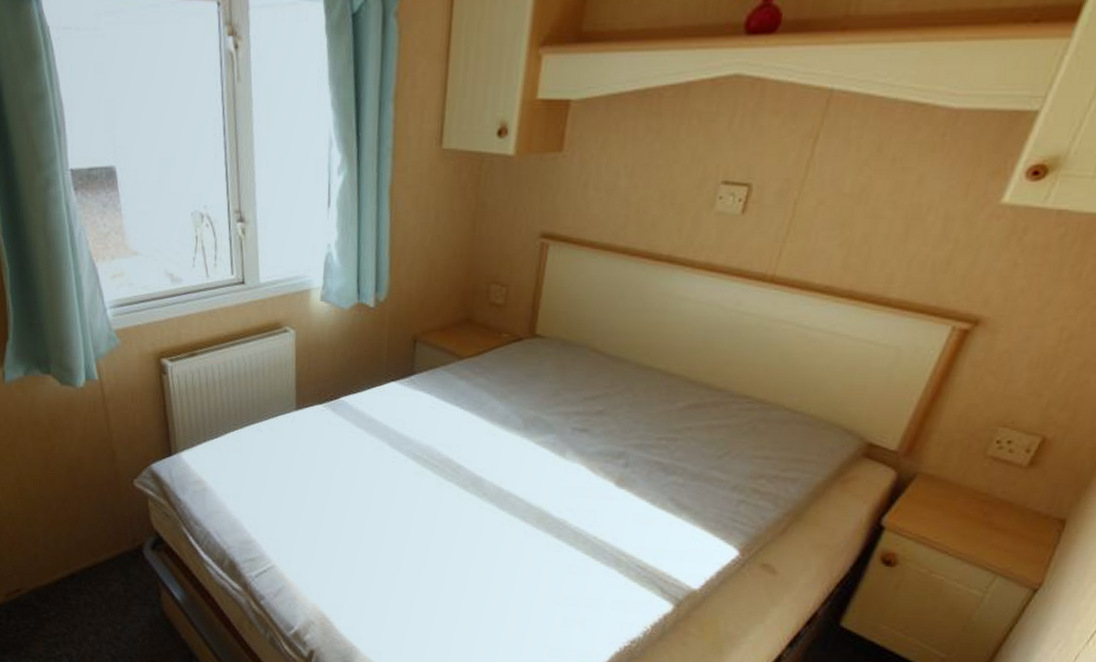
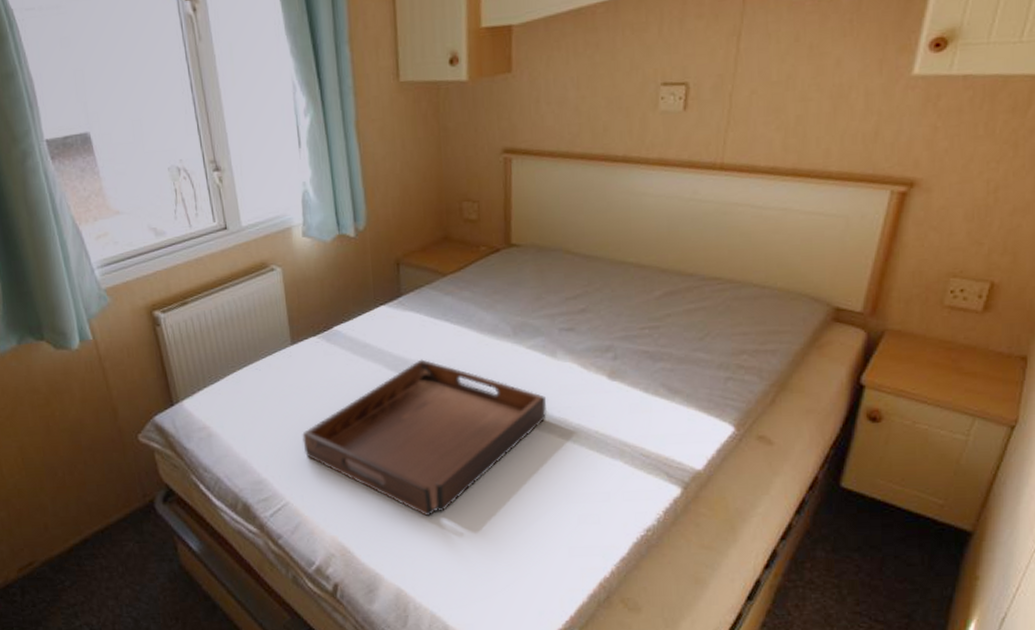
serving tray: none [296,441,549,598] -> present [302,359,548,517]

